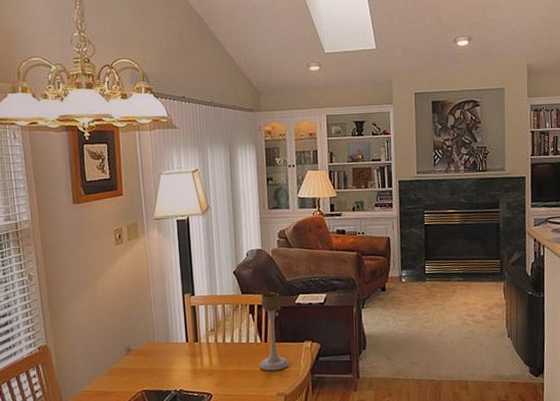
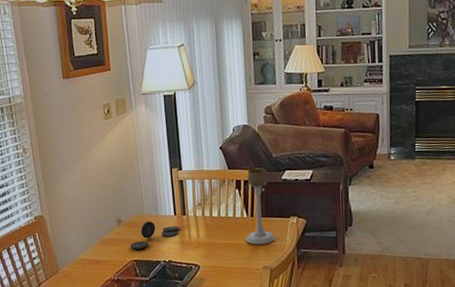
plate: none [139,348,192,379] -> present [130,220,180,250]

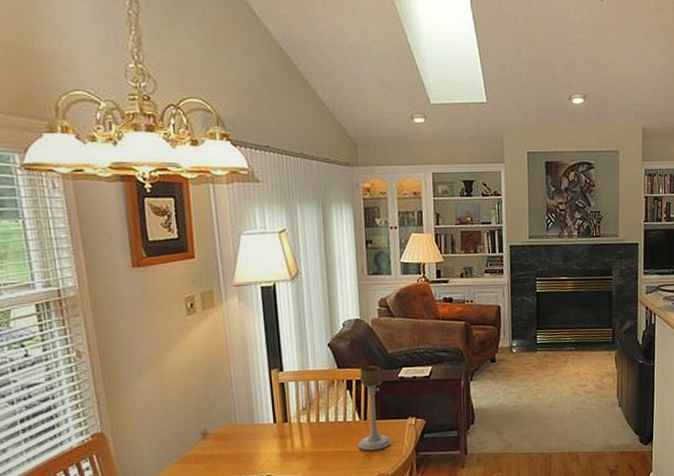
plate: present [130,220,180,250] -> none [218,431,281,466]

